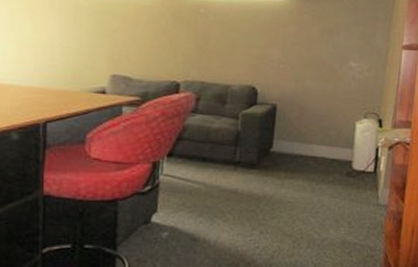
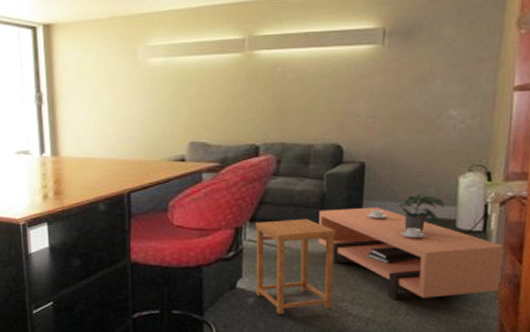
side table: none [170,155,248,249] -> present [255,218,336,315]
coffee table: none [231,146,389,233] -> present [318,207,502,299]
potted plant: none [302,136,344,171] -> present [396,194,445,232]

